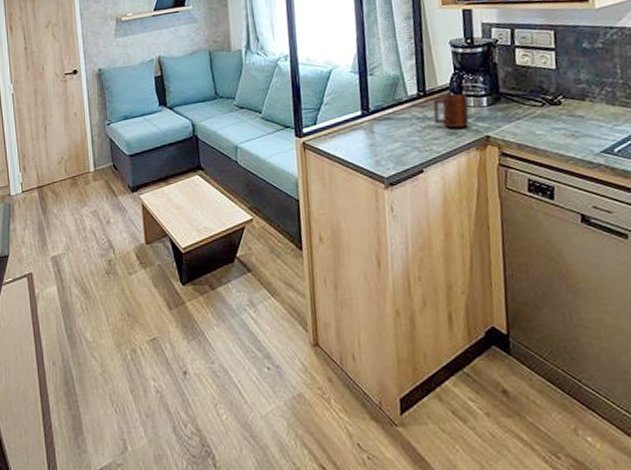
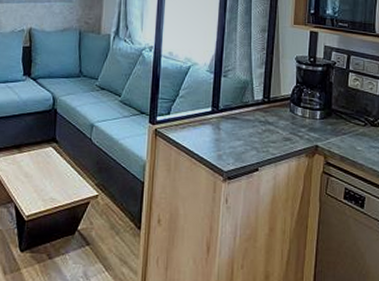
mug: present [433,93,470,128] -> none [273,103,305,135]

